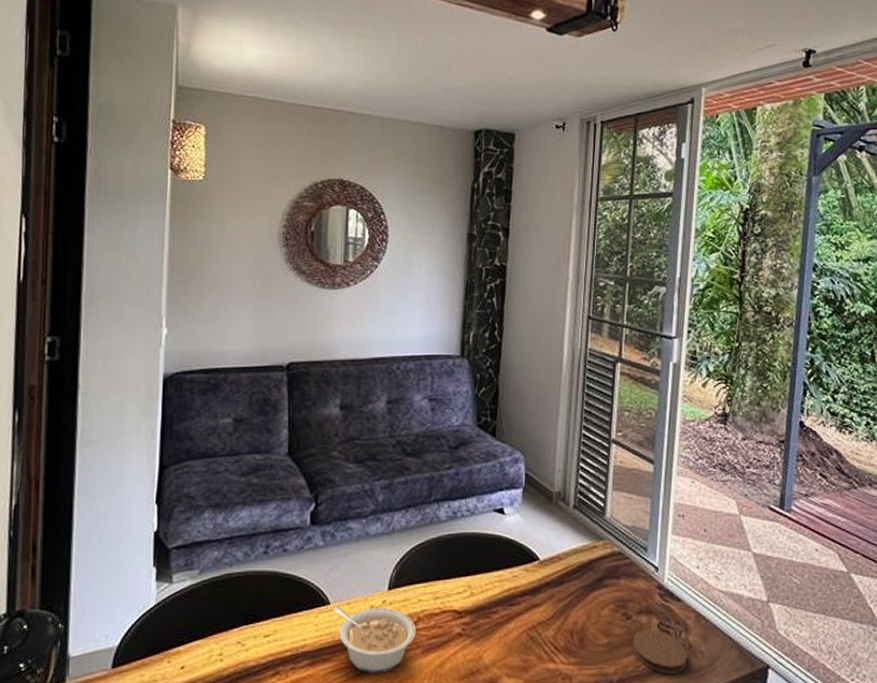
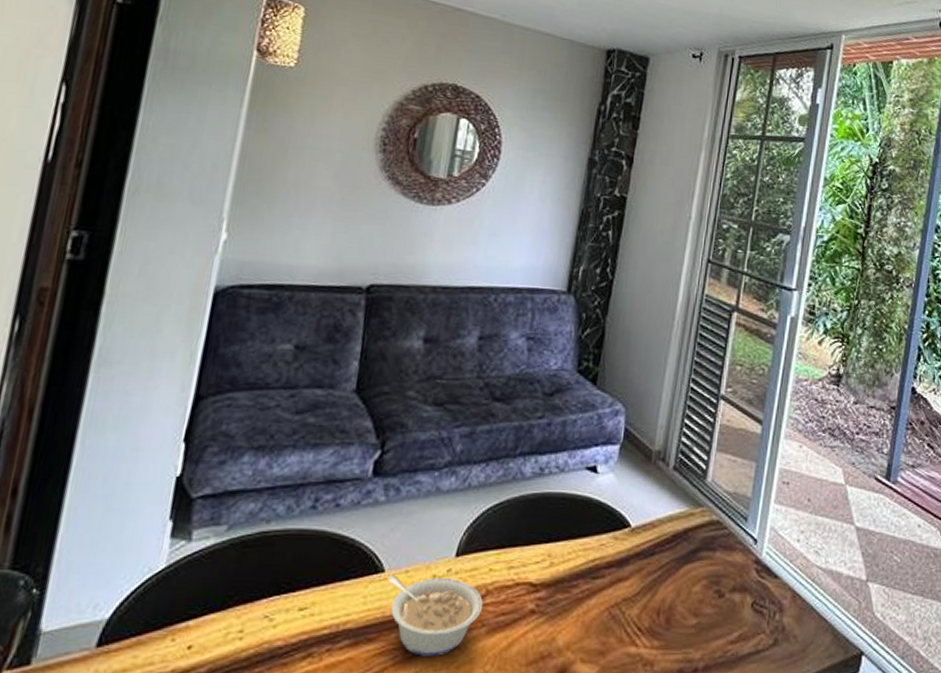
coaster: present [632,629,687,674] -> none [721,609,780,660]

